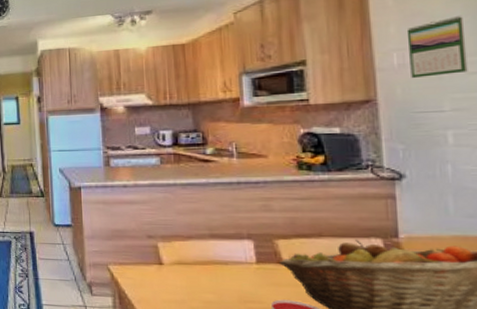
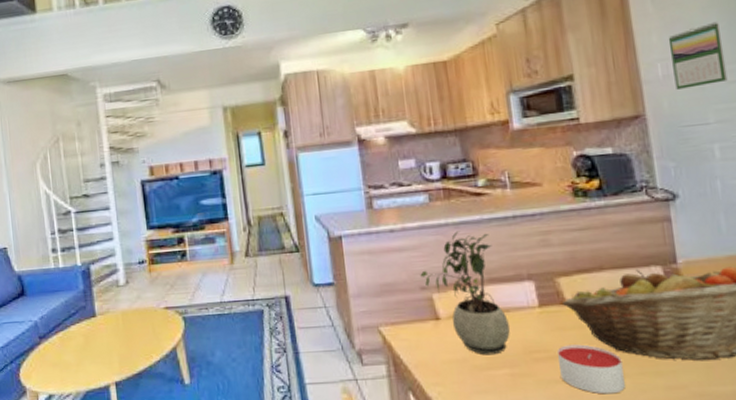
potted plant: none [148,191,227,300] -> present [420,231,510,355]

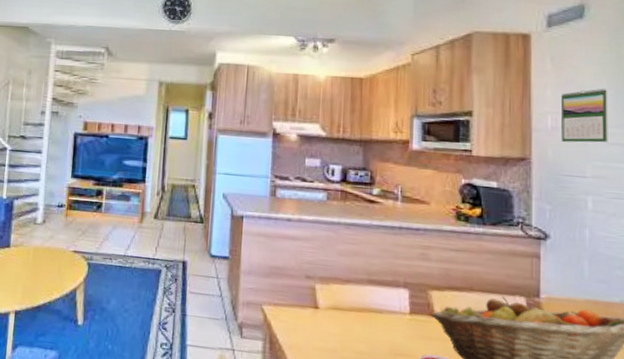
potted plant: present [420,231,510,355] -> none [307,231,380,351]

